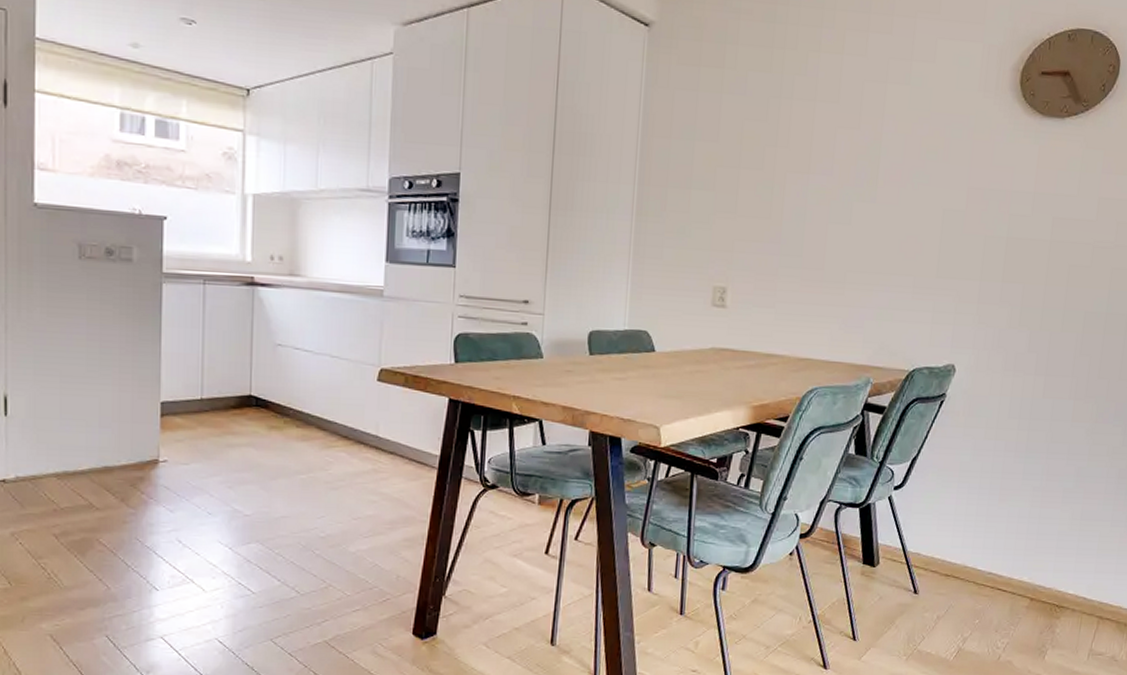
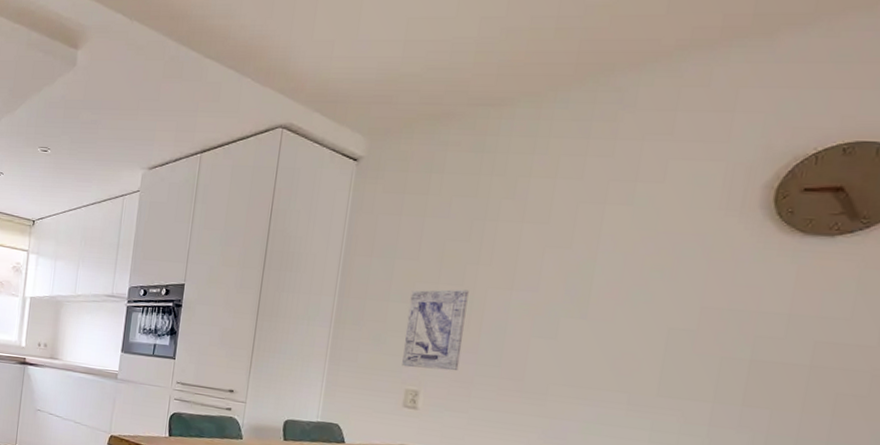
wall art: none [708,174,769,264] -> present [402,289,469,371]

